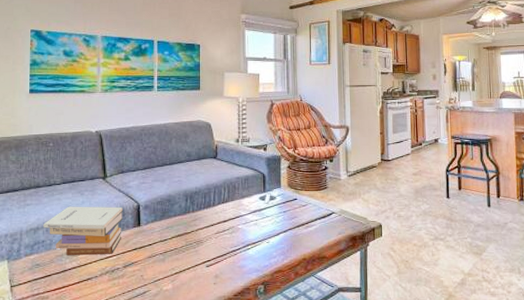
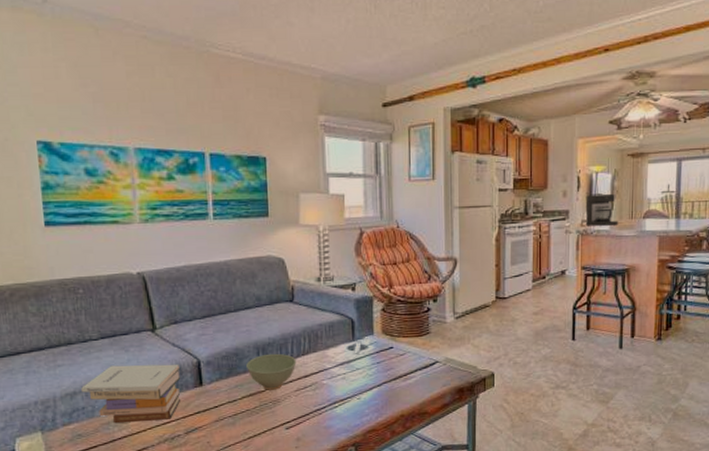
bowl: none [177,200,217,232] -> present [246,353,297,390]
coffee maker: none [452,77,480,104] -> present [585,193,619,227]

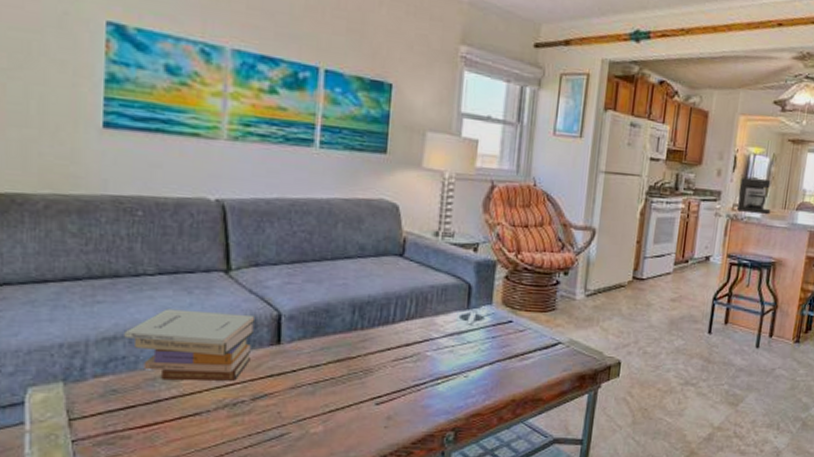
bowl: present [246,353,297,390] -> none [337,314,399,358]

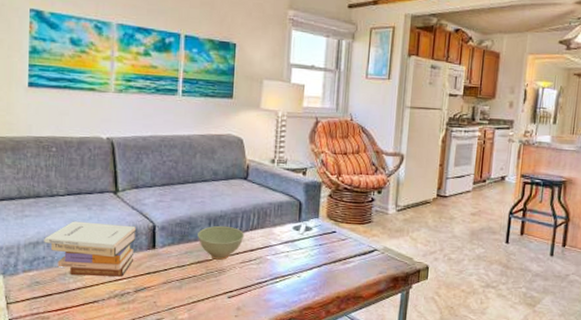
bowl: none [337,314,399,358] -> present [198,225,245,260]
coffee maker: present [736,177,771,215] -> none [528,107,560,140]

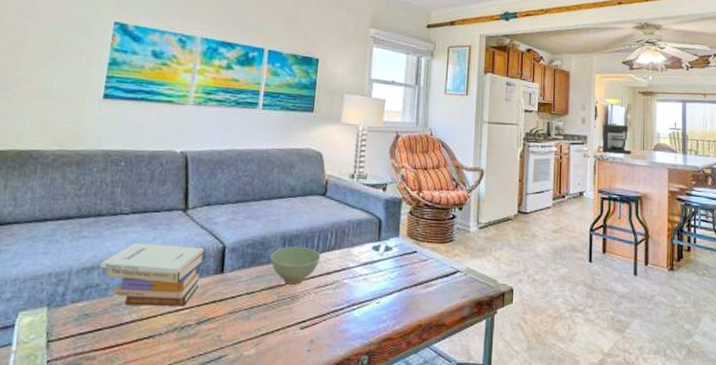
coffee maker: none [528,107,560,140] -> present [601,124,632,155]

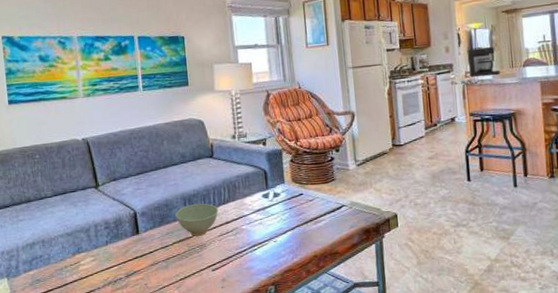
books: present [100,242,205,307] -> none [39,215,122,270]

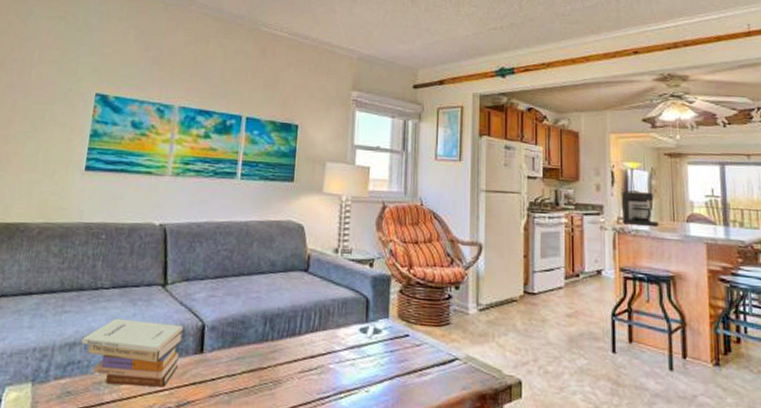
books: none [39,215,122,270] -> present [81,318,184,387]
bowl: present [175,203,219,236] -> none [251,325,304,369]

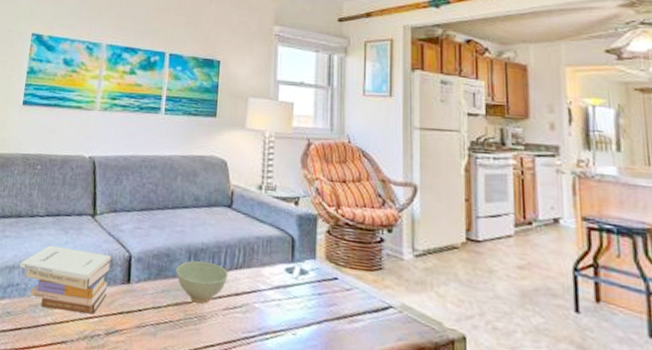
bowl: none [251,325,304,369] -> present [176,260,229,304]
coffee maker: present [622,191,659,228] -> none [582,130,630,173]

